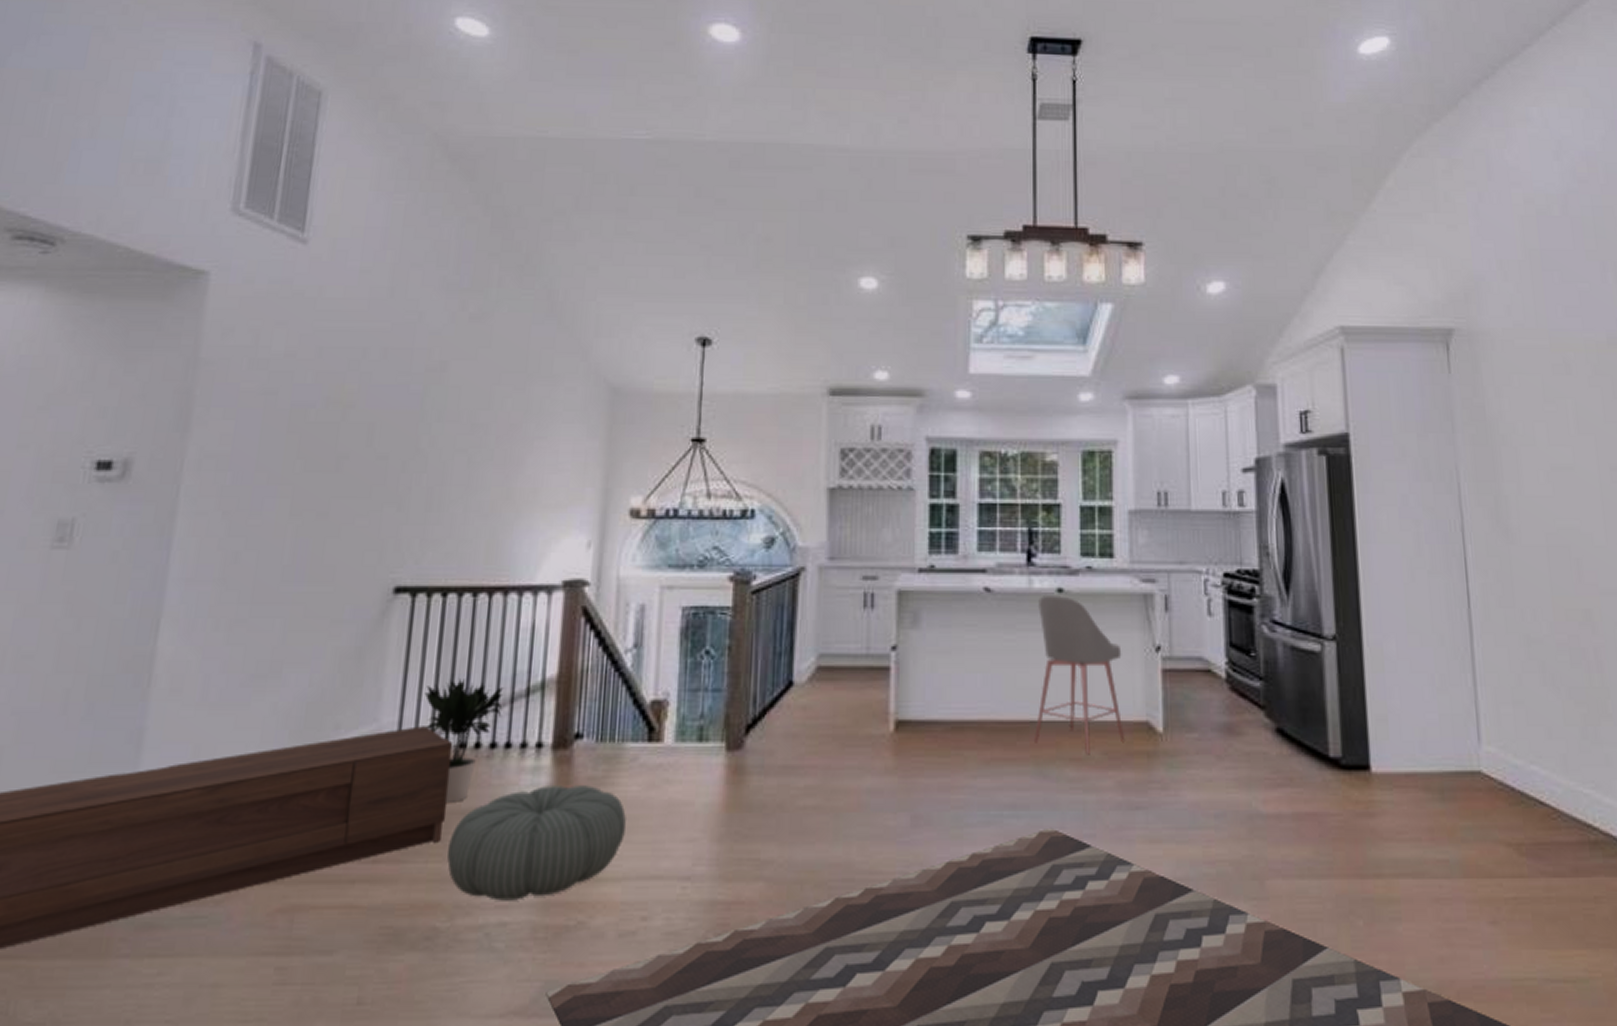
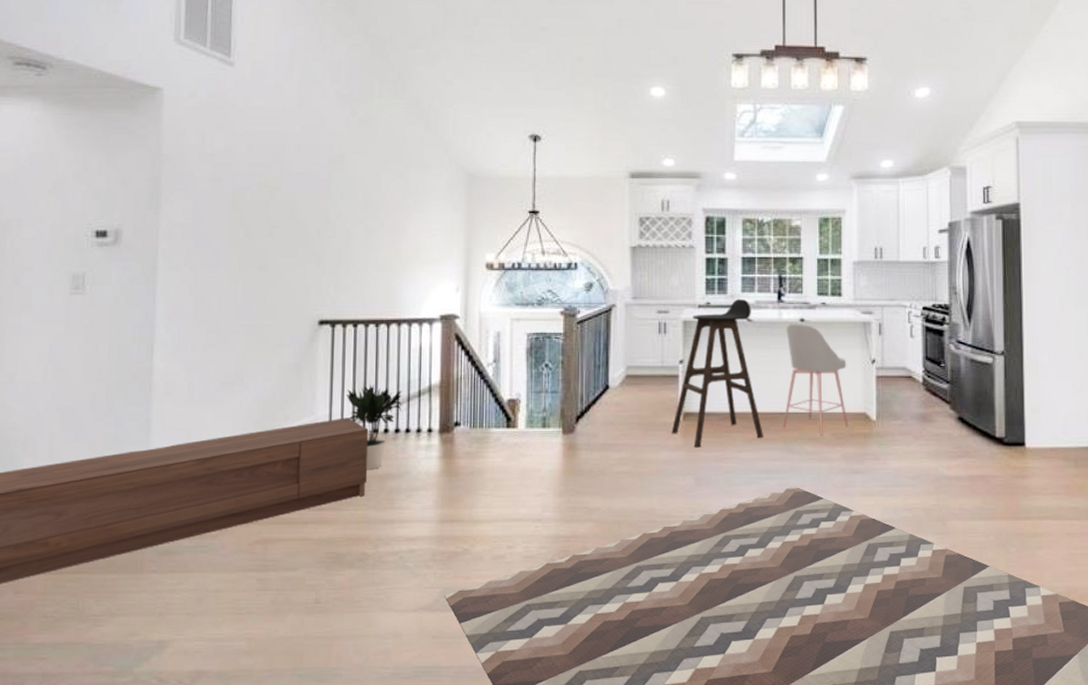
pouf: present [447,785,626,901] -> none [370,458,494,535]
bar stool: none [878,560,1007,772] -> present [671,298,763,448]

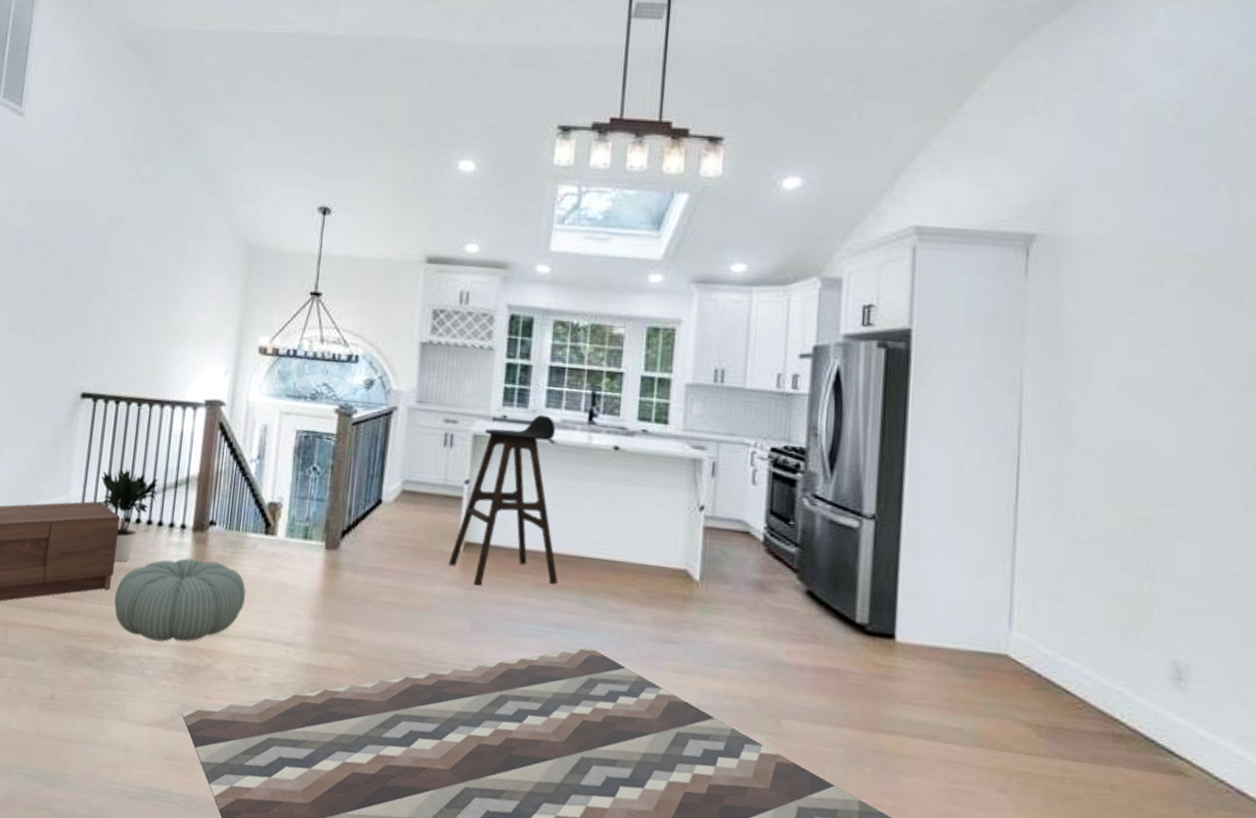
pouf: none [370,458,494,535] -> present [114,558,246,642]
bar stool: present [783,323,849,436] -> none [582,450,668,592]

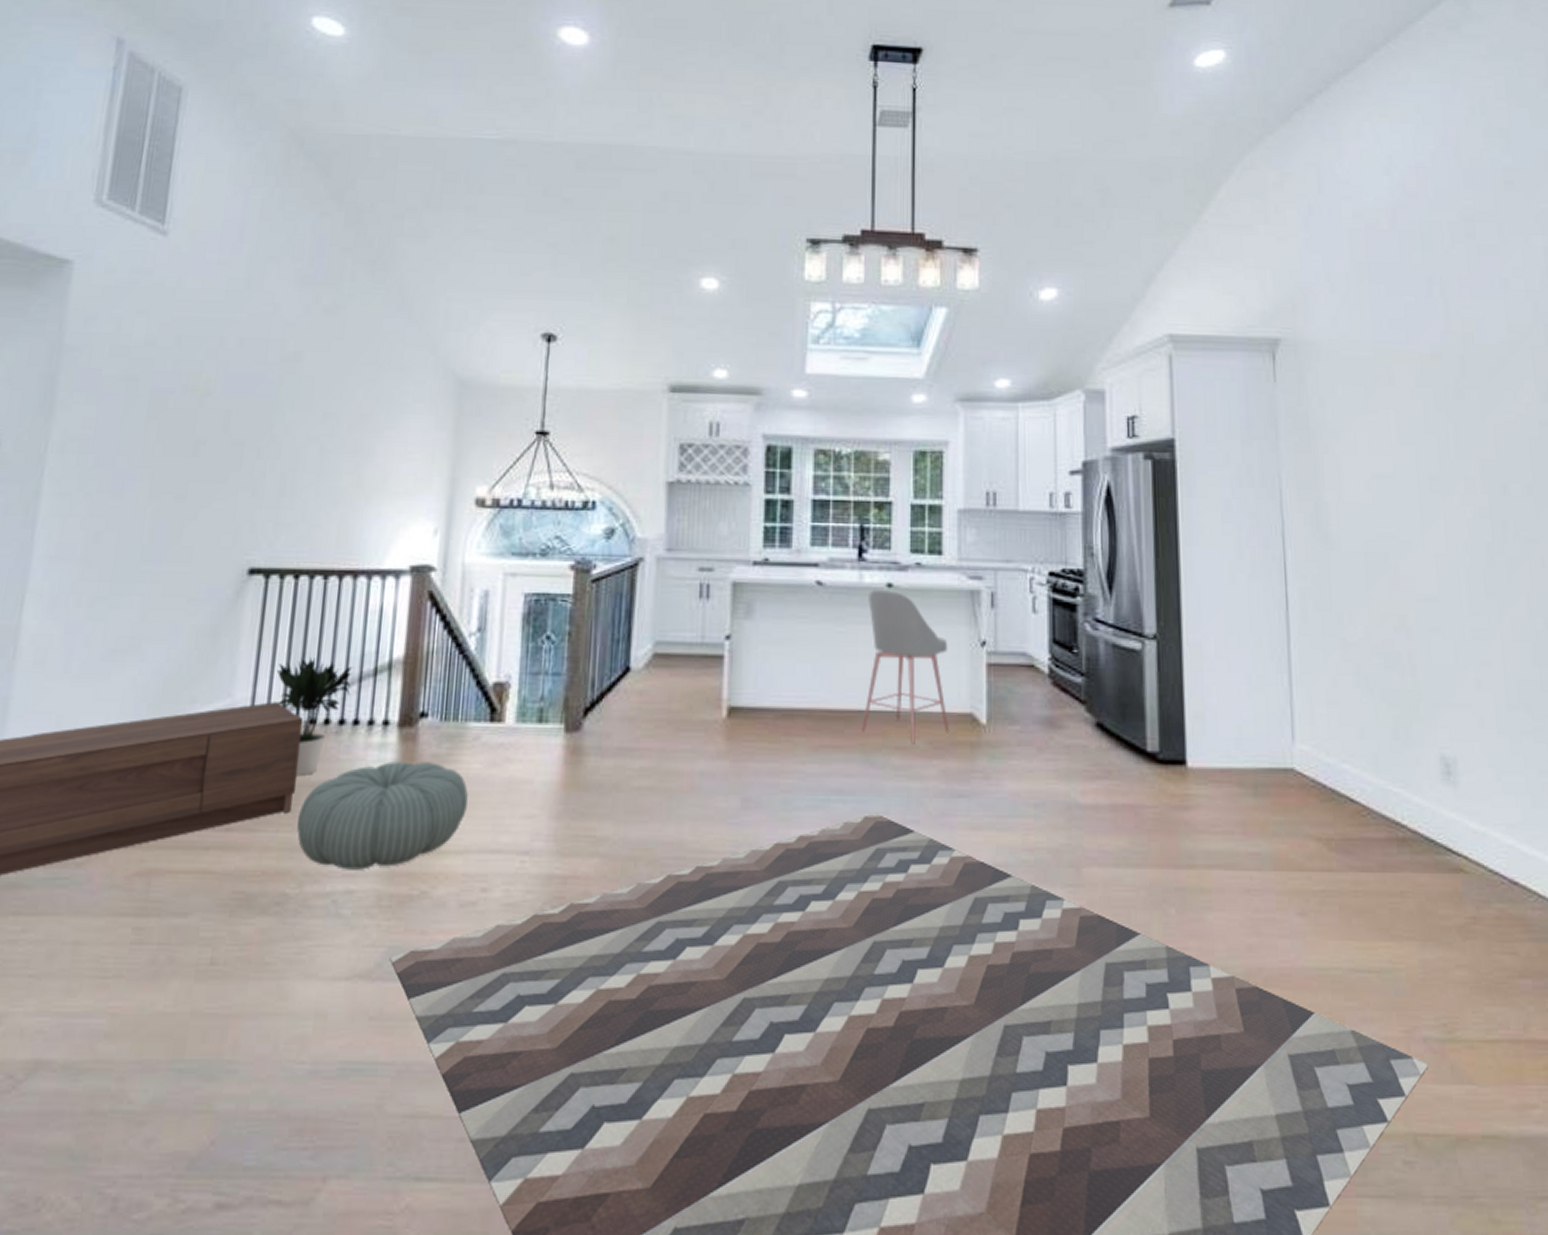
bar stool: present [448,414,558,586] -> none [711,554,835,756]
bar stool: none [582,450,668,592] -> present [862,588,950,744]

